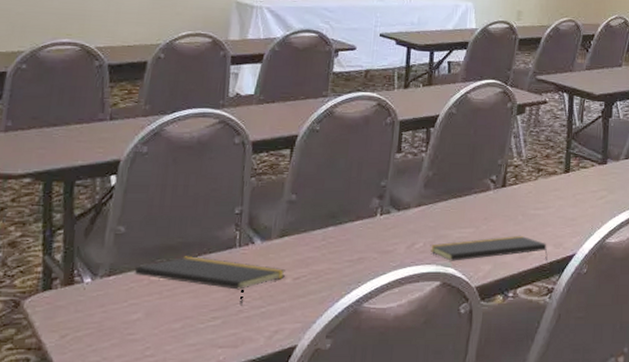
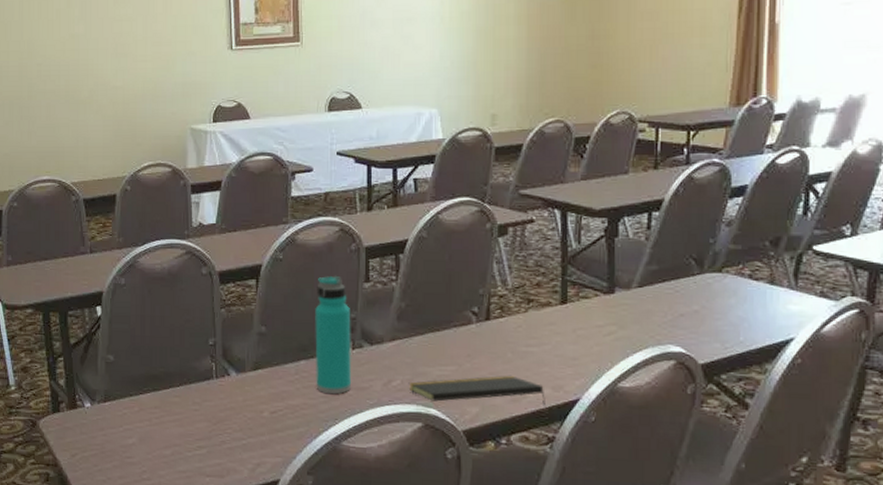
notepad: present [134,256,285,306] -> none [125,385,262,437]
water bottle: none [342,146,381,257] -> present [315,275,352,394]

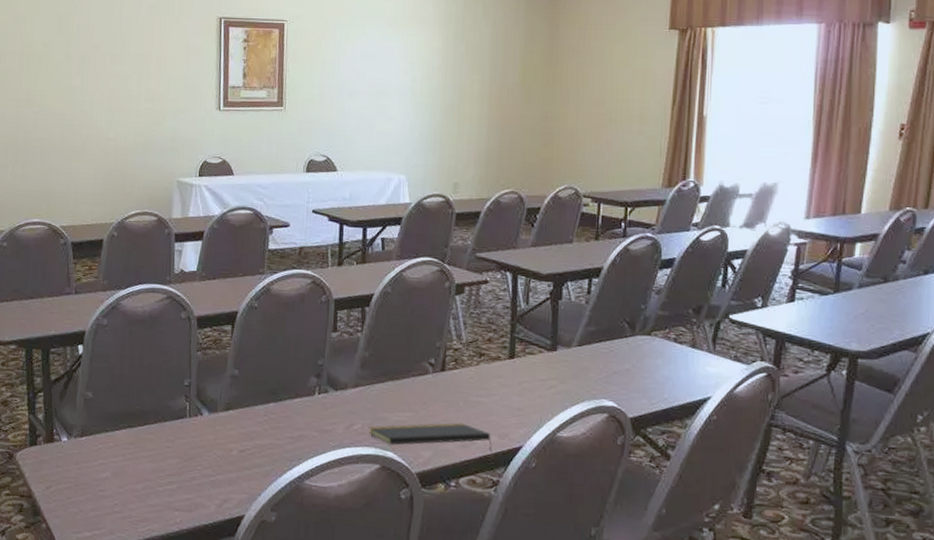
water bottle: present [315,275,352,394] -> none [283,324,318,435]

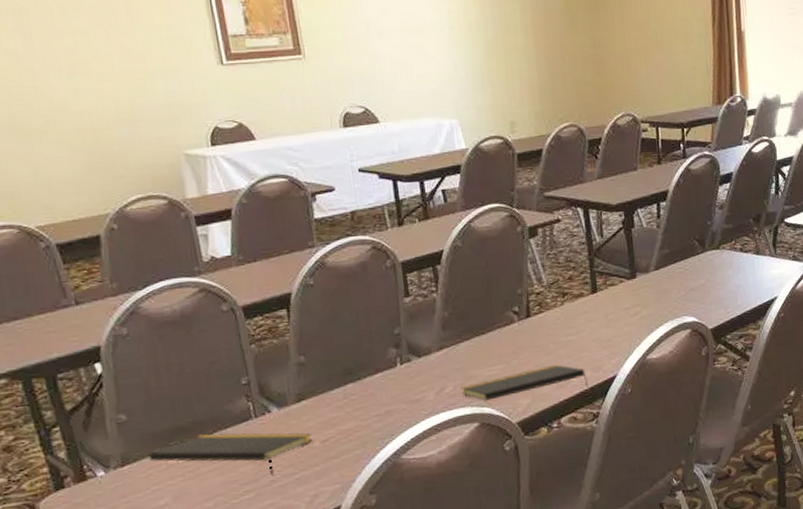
notepad: none [101,423,231,473] -> present [148,432,312,476]

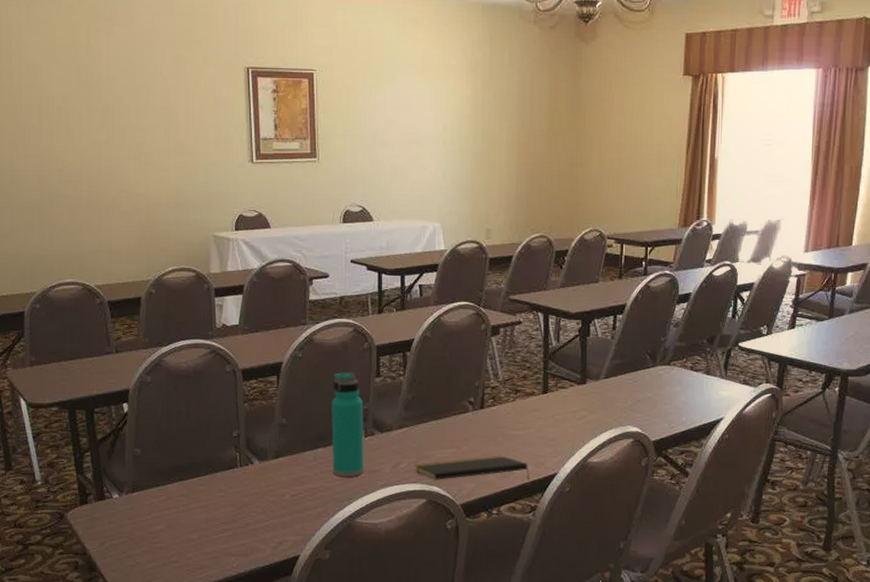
notepad: present [148,432,312,476] -> none [153,475,283,520]
water bottle: none [355,293,404,412] -> present [331,371,365,476]

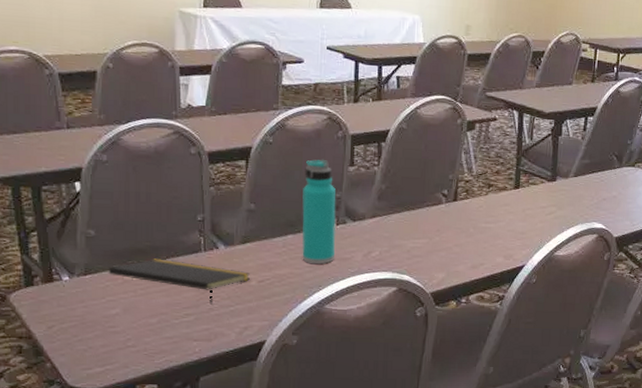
notepad: none [153,475,283,520] -> present [108,258,250,305]
notepad: present [414,455,529,482] -> none [385,246,498,272]

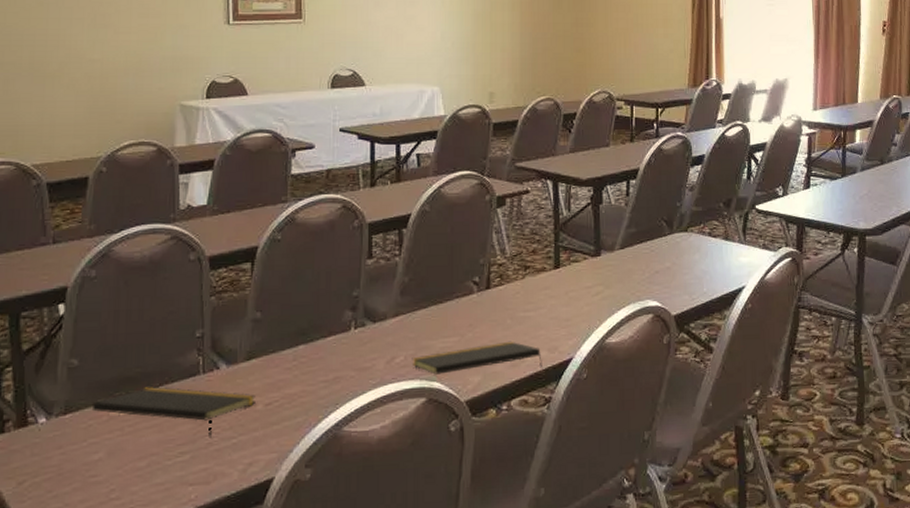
water bottle: present [301,159,336,264] -> none [314,253,354,377]
notepad: none [385,246,498,272] -> present [411,341,542,375]

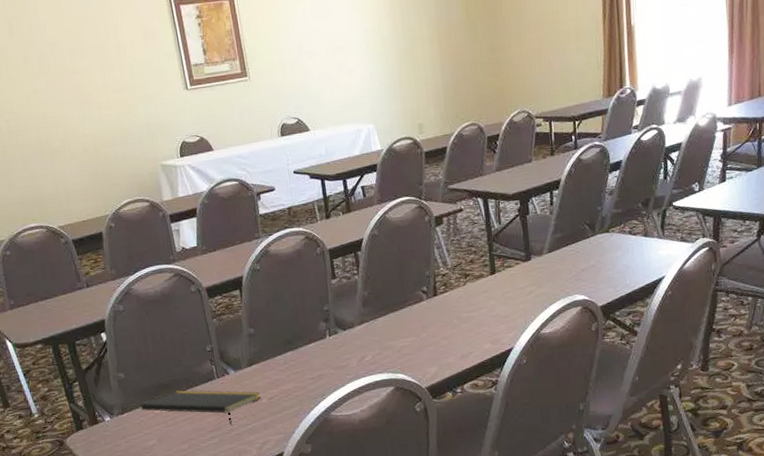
notepad: present [411,341,542,375] -> none [378,337,488,368]

